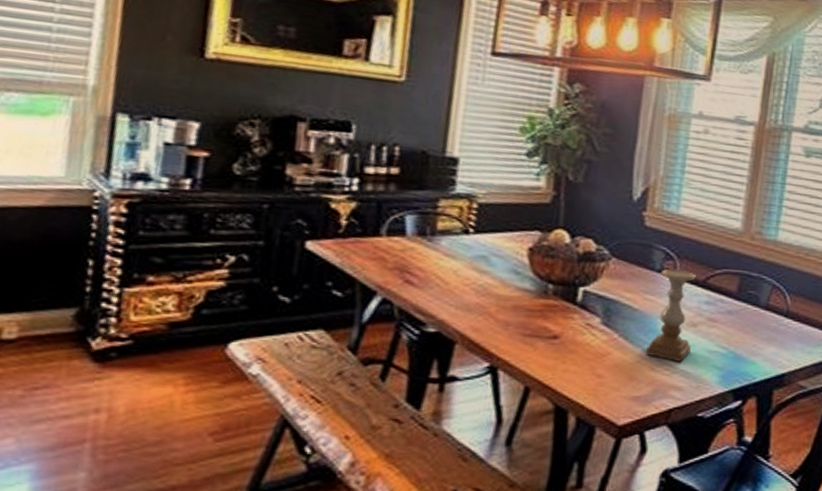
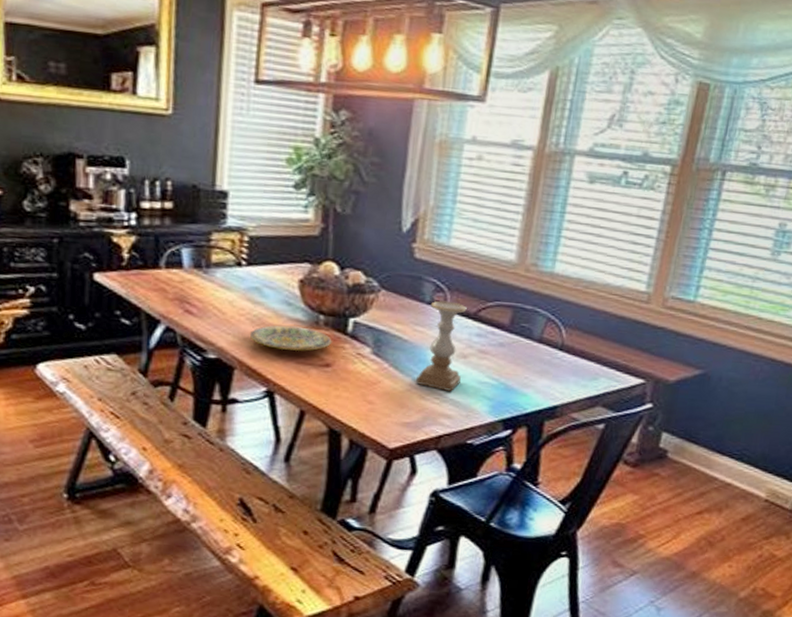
plate: none [473,295,561,323] -> present [249,325,332,352]

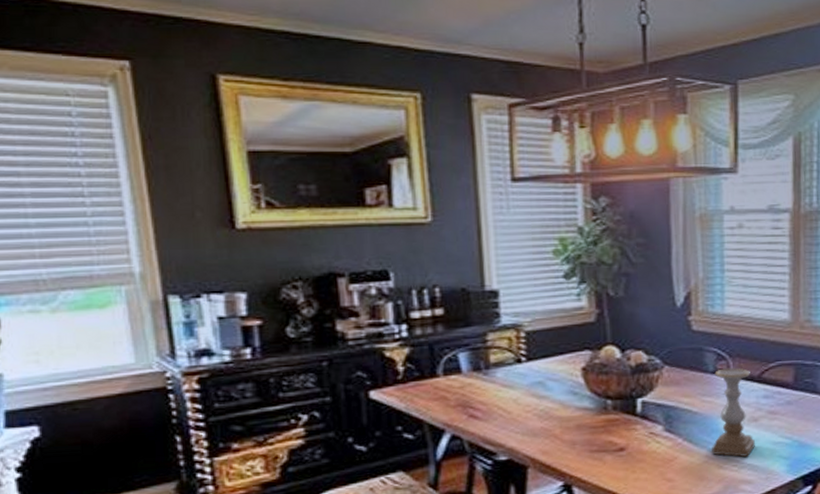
plate: present [249,325,332,352] -> none [538,414,623,441]

